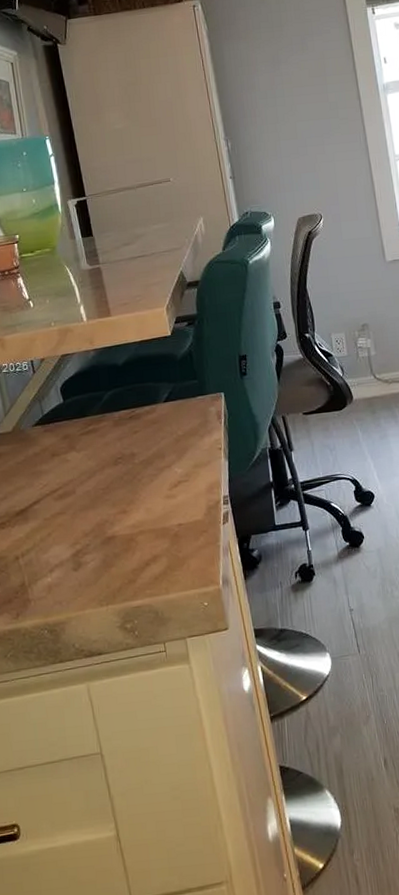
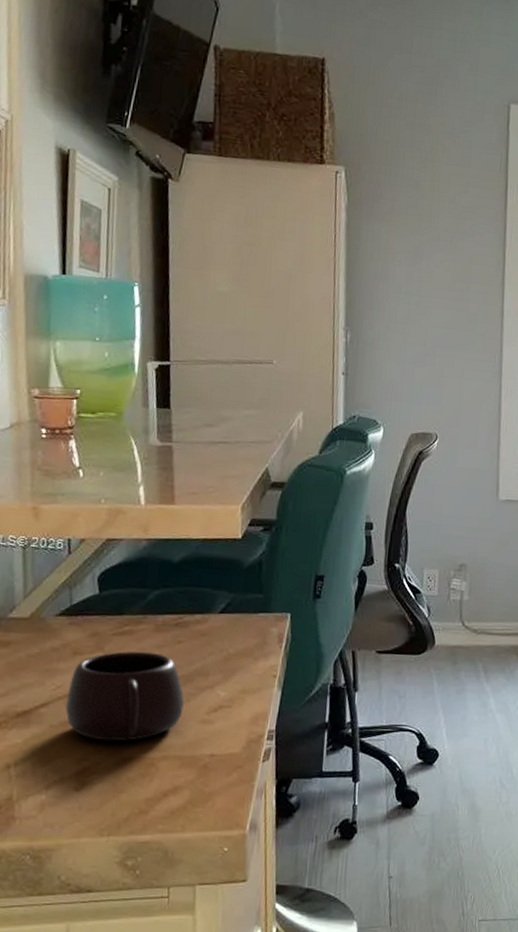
mug: none [53,444,149,526] -> present [65,651,184,742]

